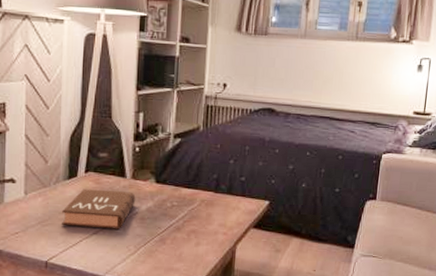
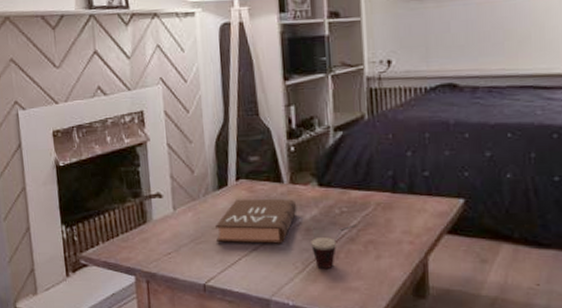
cup: none [144,216,183,252] -> present [311,225,356,268]

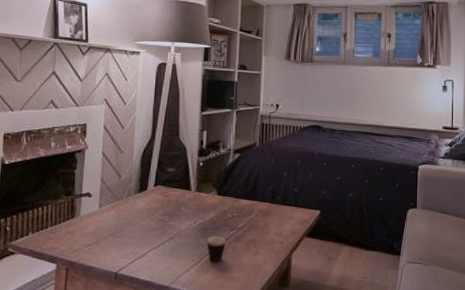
book: present [215,198,297,244] -> none [132,201,200,240]

